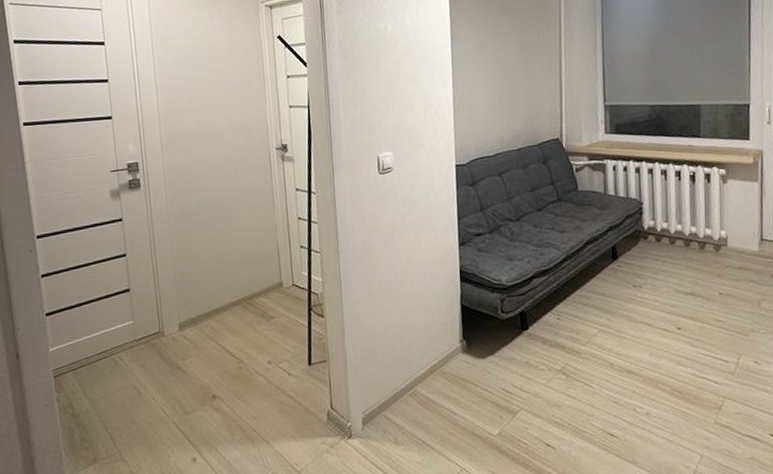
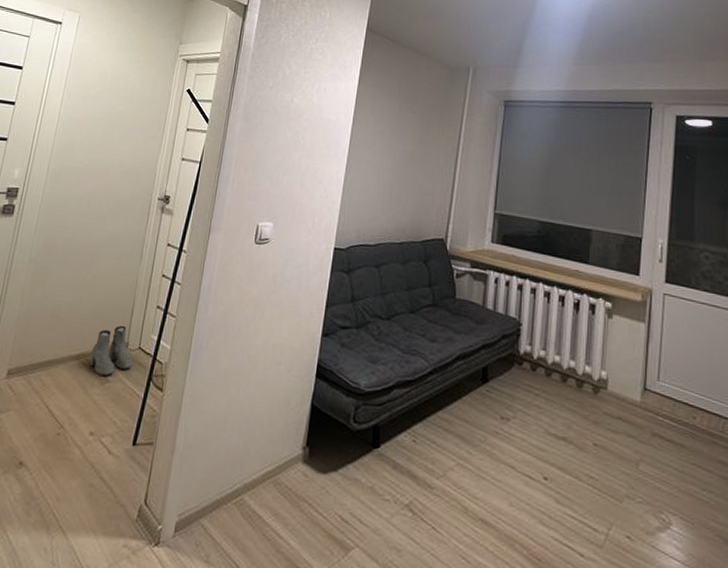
boots: none [250,268,291,314] -> present [90,325,133,376]

